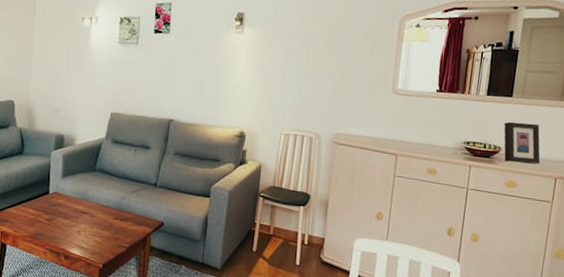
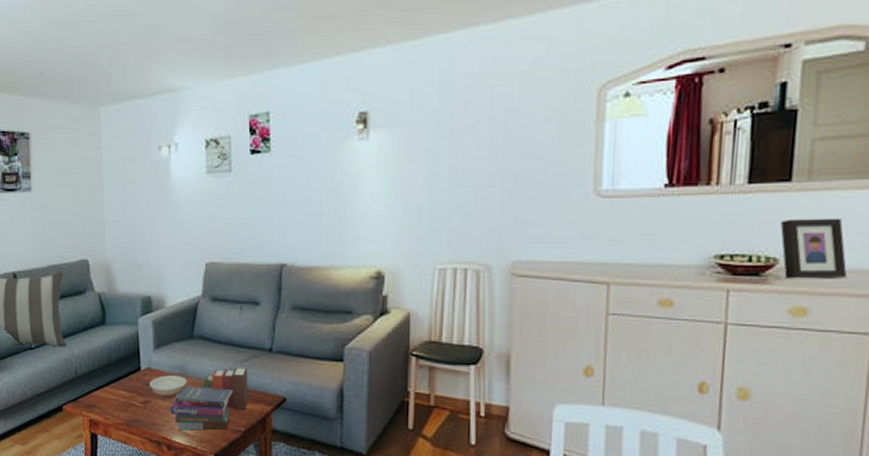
bowl: none [55,199,87,218] -> present [149,375,187,398]
books: none [70,208,123,245] -> present [170,385,233,430]
books: none [98,196,136,230] -> present [202,368,248,409]

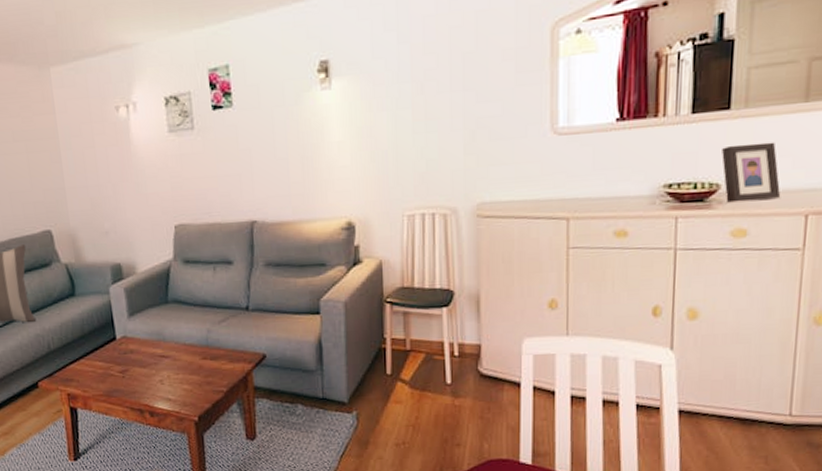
bowl: present [149,375,187,398] -> none [126,342,165,366]
books: present [170,385,233,430] -> none [150,350,212,396]
books: present [202,368,248,409] -> none [181,328,229,370]

